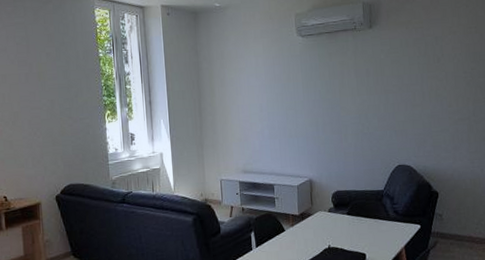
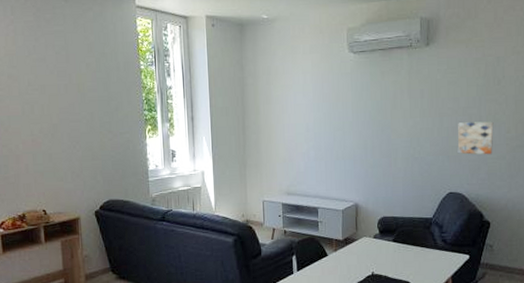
wall art: none [403,96,437,129] -> present [457,121,494,155]

